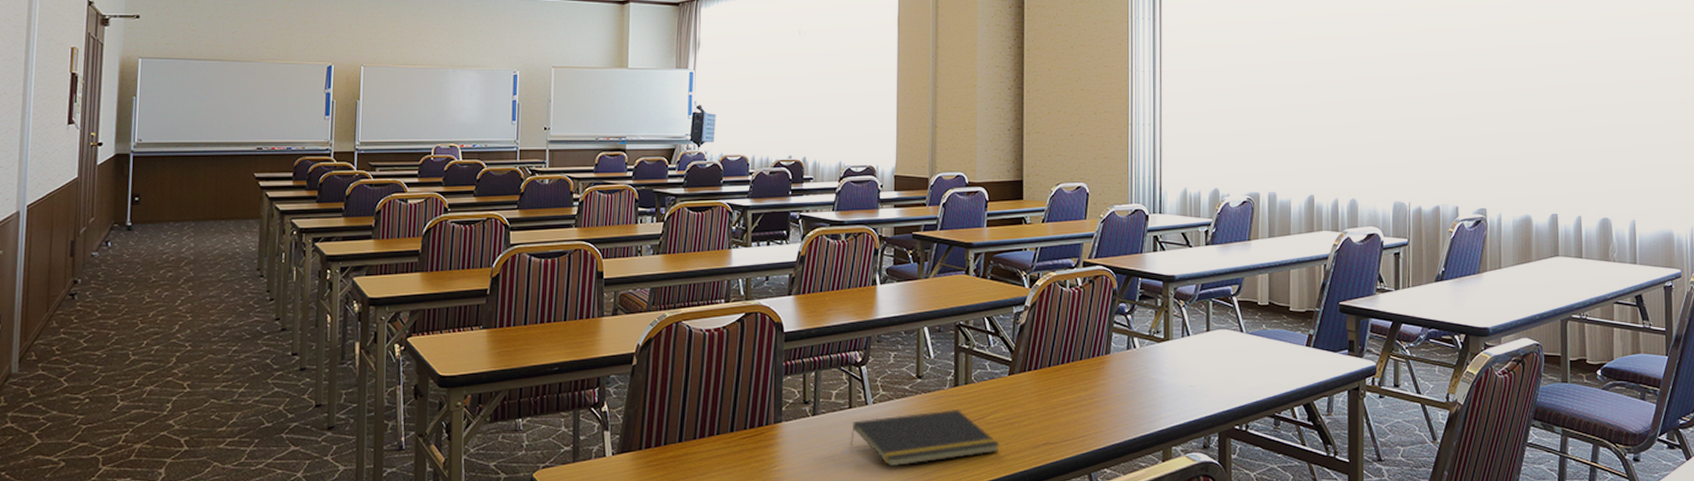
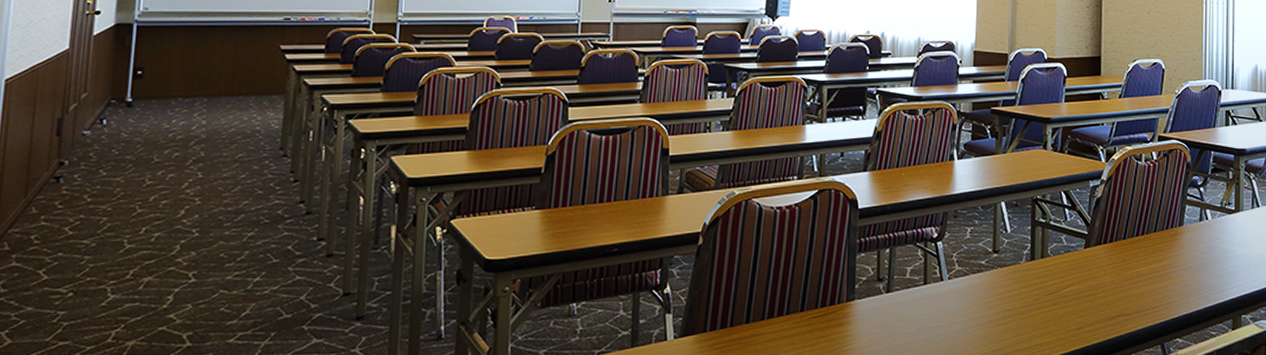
notepad: present [850,410,1000,467] -> none [924,284,1075,343]

